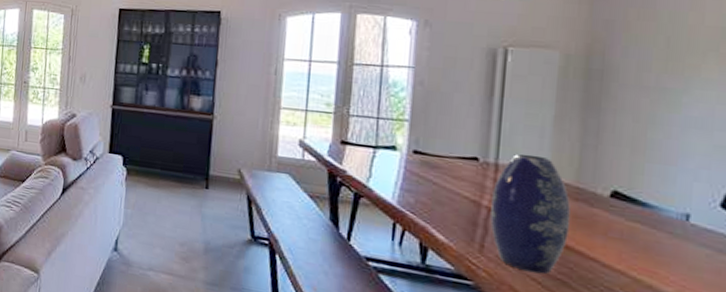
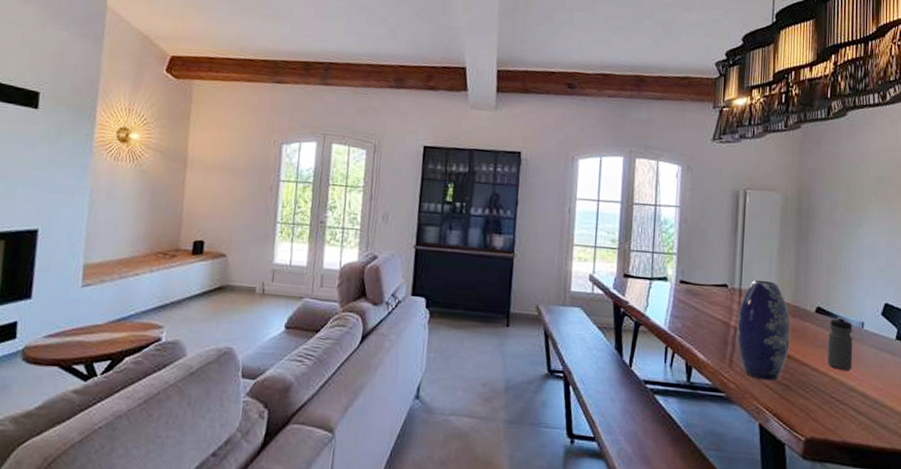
water bottle: none [628,204,671,273] -> present [827,316,853,371]

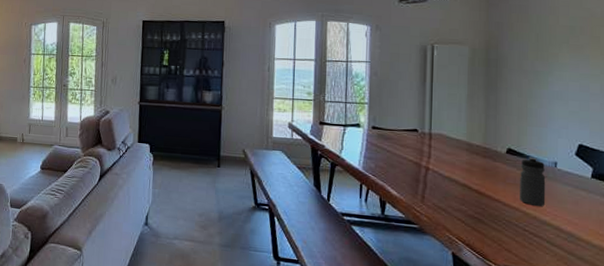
vase: present [736,280,790,381] -> none [428,124,481,215]

